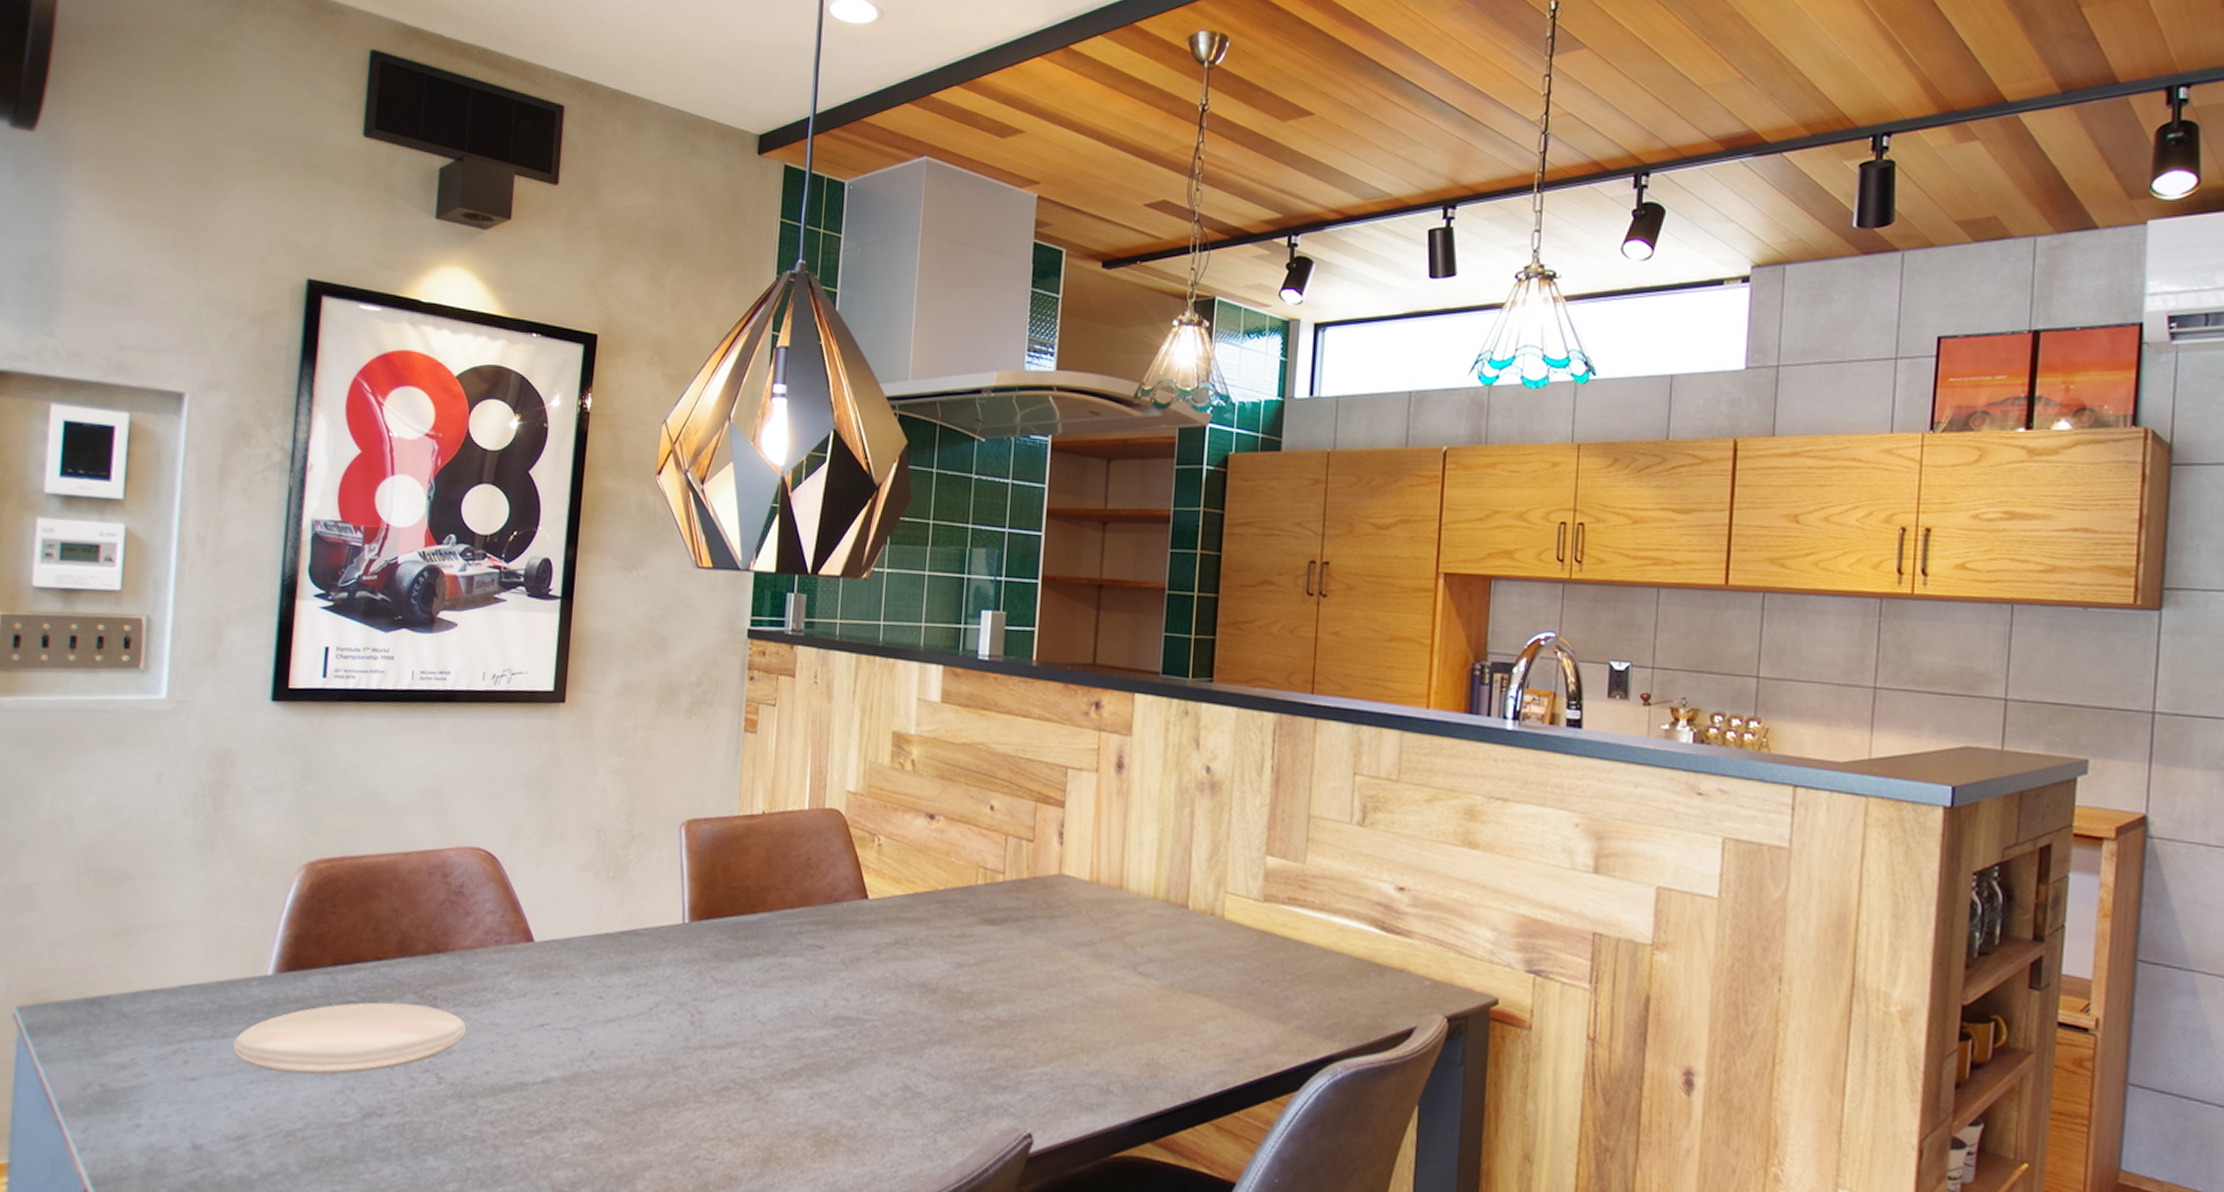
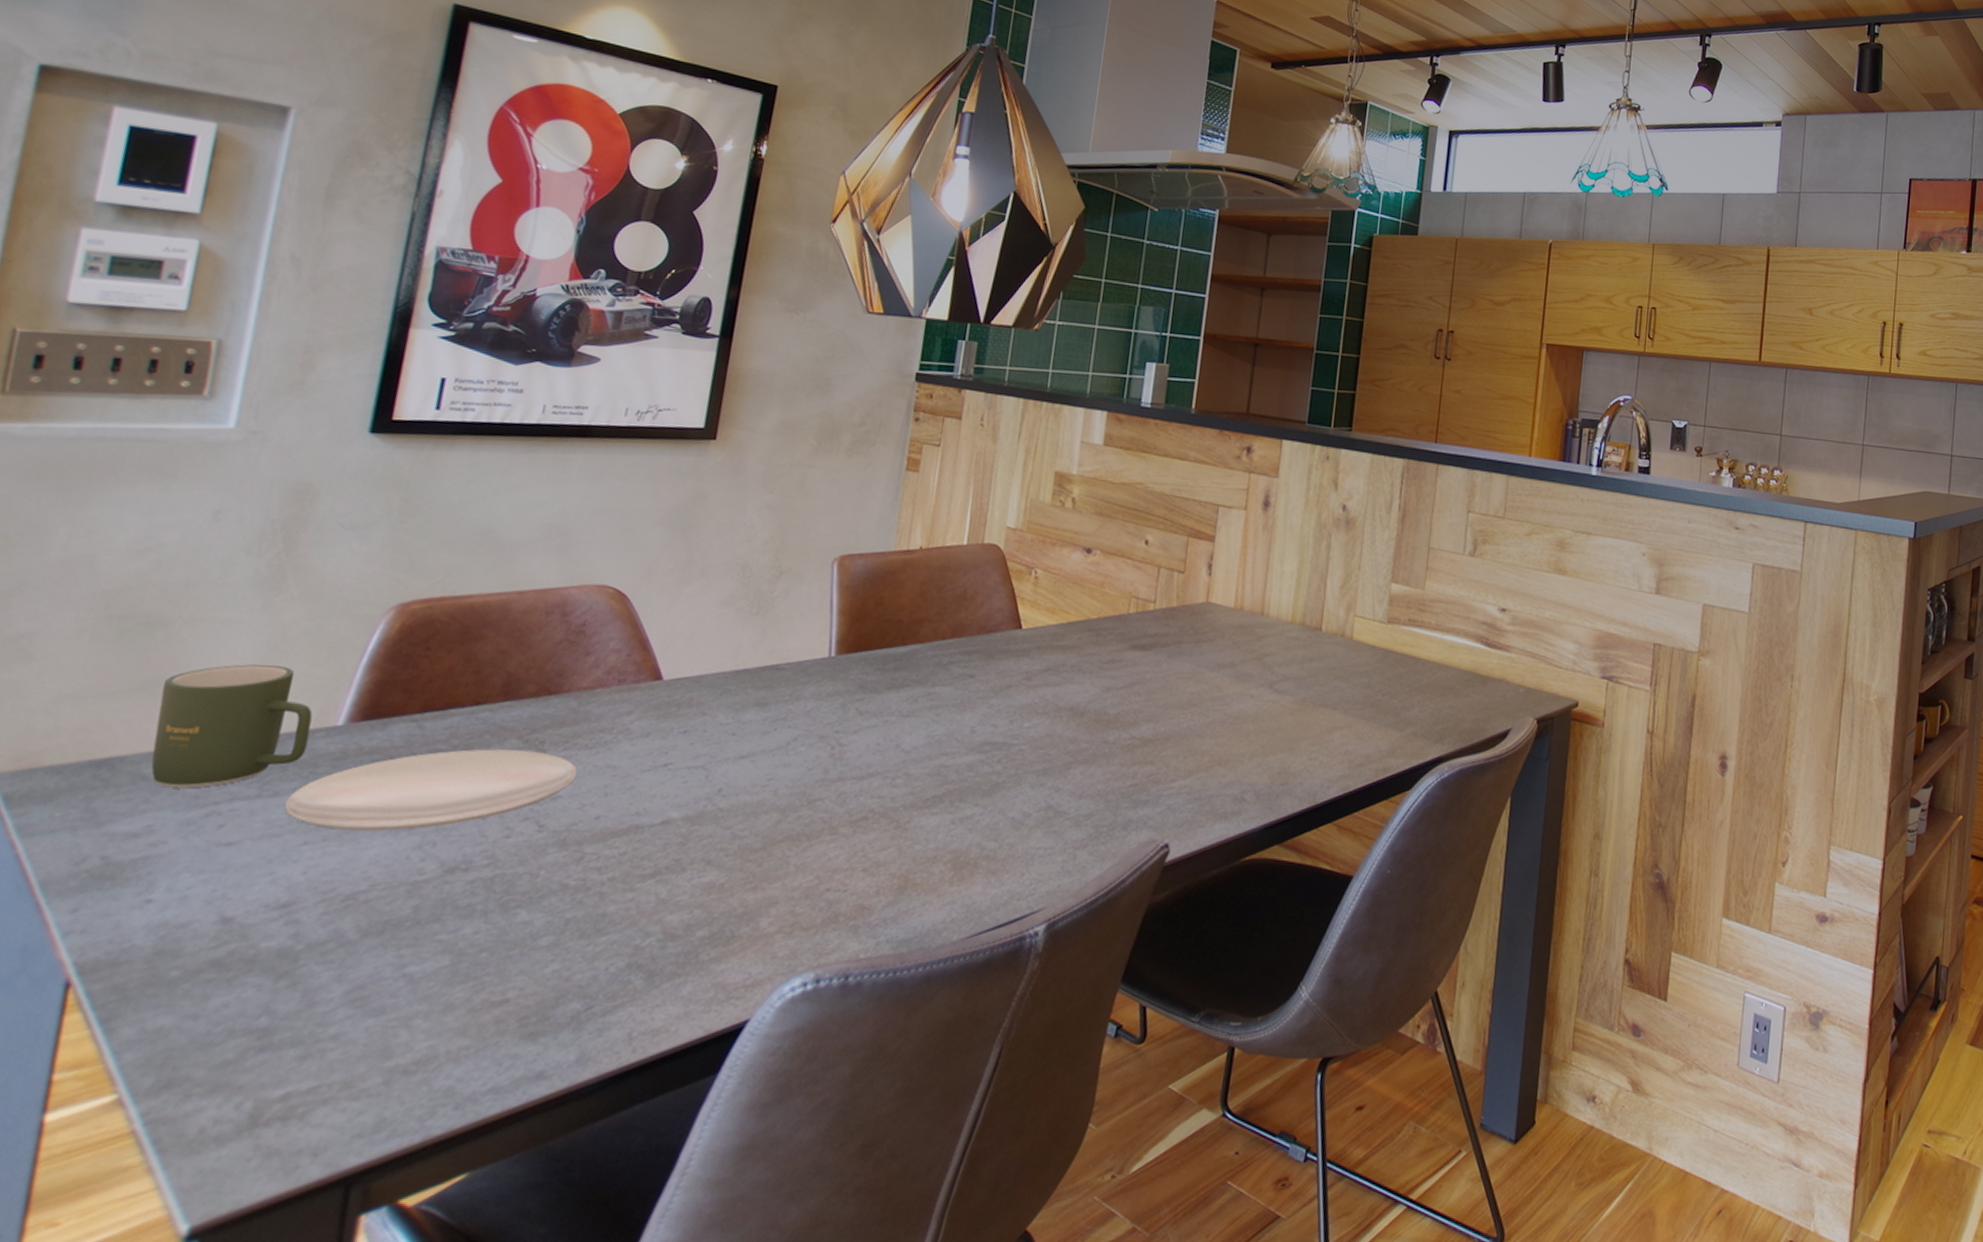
mug: none [129,916,248,1027] -> present [151,664,313,789]

